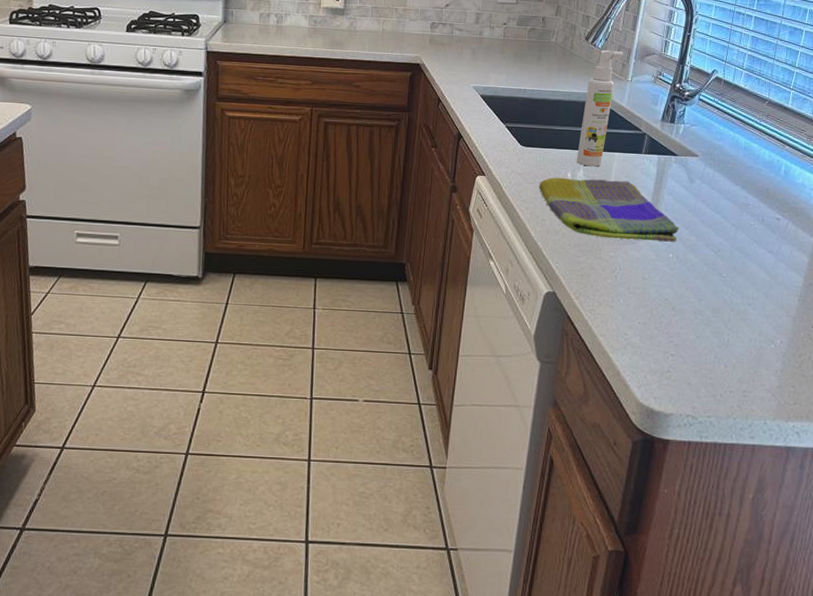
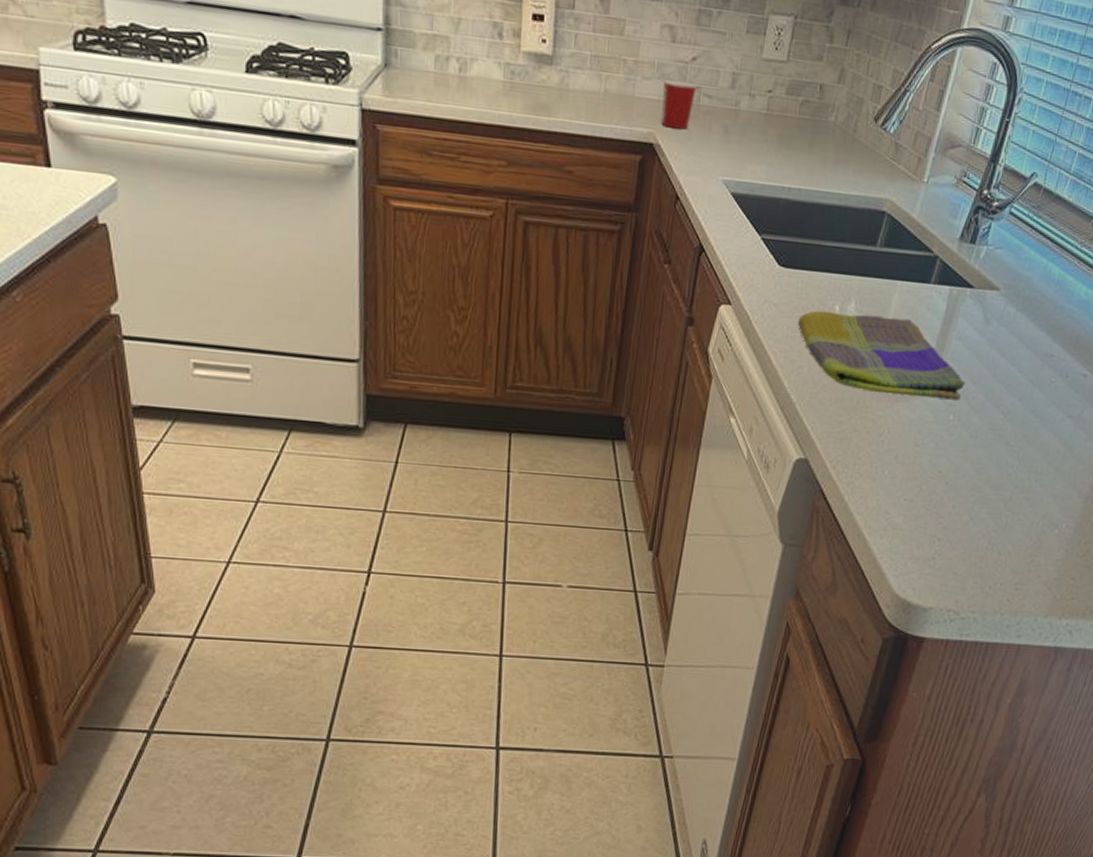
mug: none [425,20,450,53] -> present [661,80,697,130]
spray bottle: present [576,49,624,167] -> none [847,136,922,299]

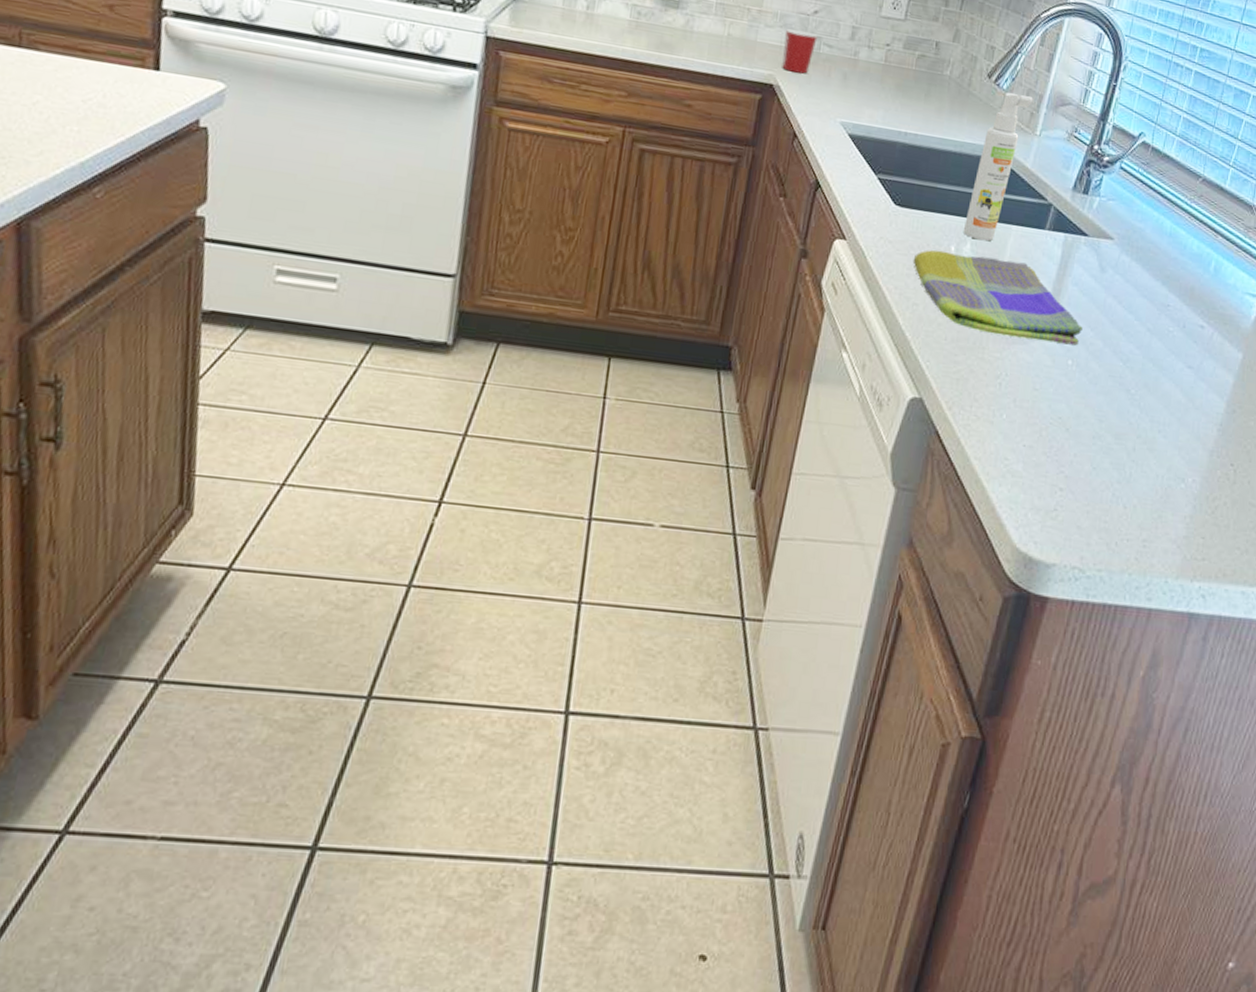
spray bottle: none [847,136,922,299] -> present [963,92,1034,241]

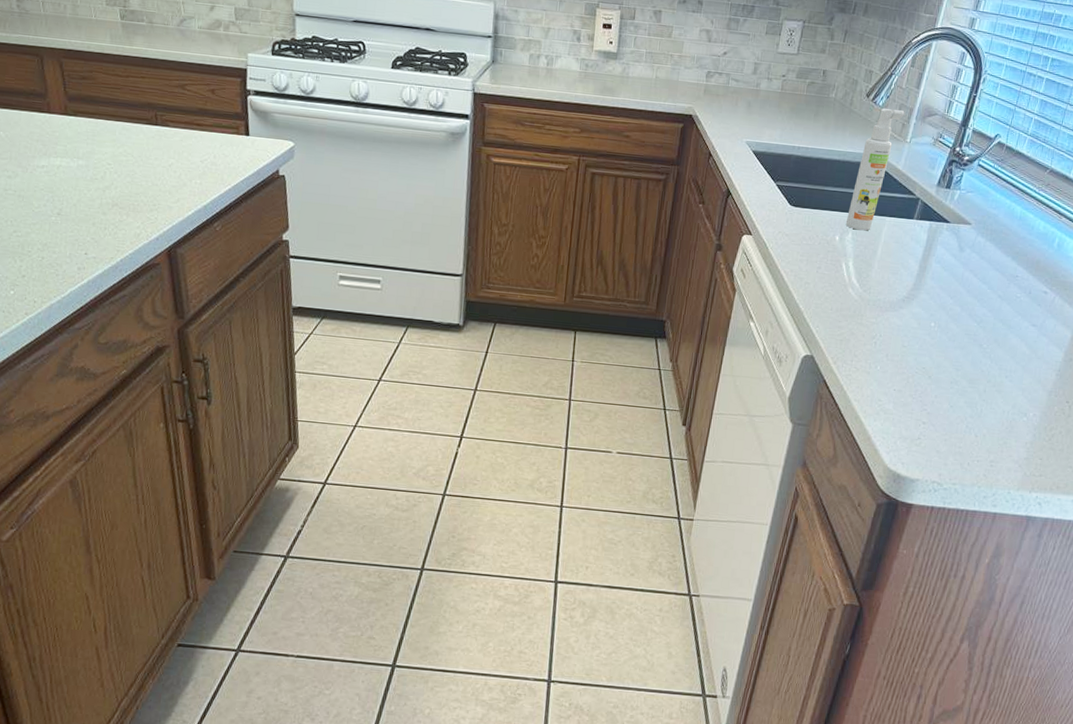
mug: present [782,29,818,74] -> none [699,69,727,105]
dish towel: present [913,249,1083,346] -> none [805,239,944,311]

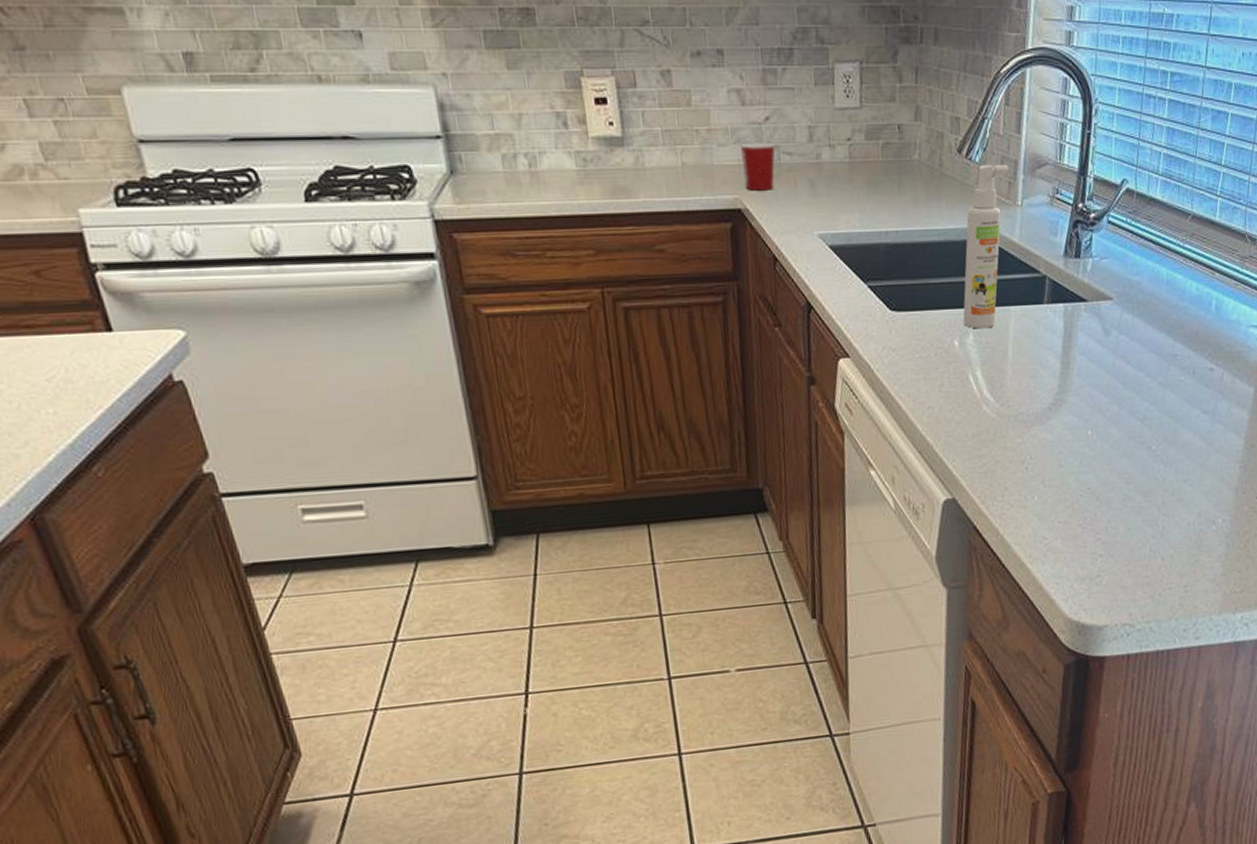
mug: none [699,69,727,105] -> present [740,142,776,191]

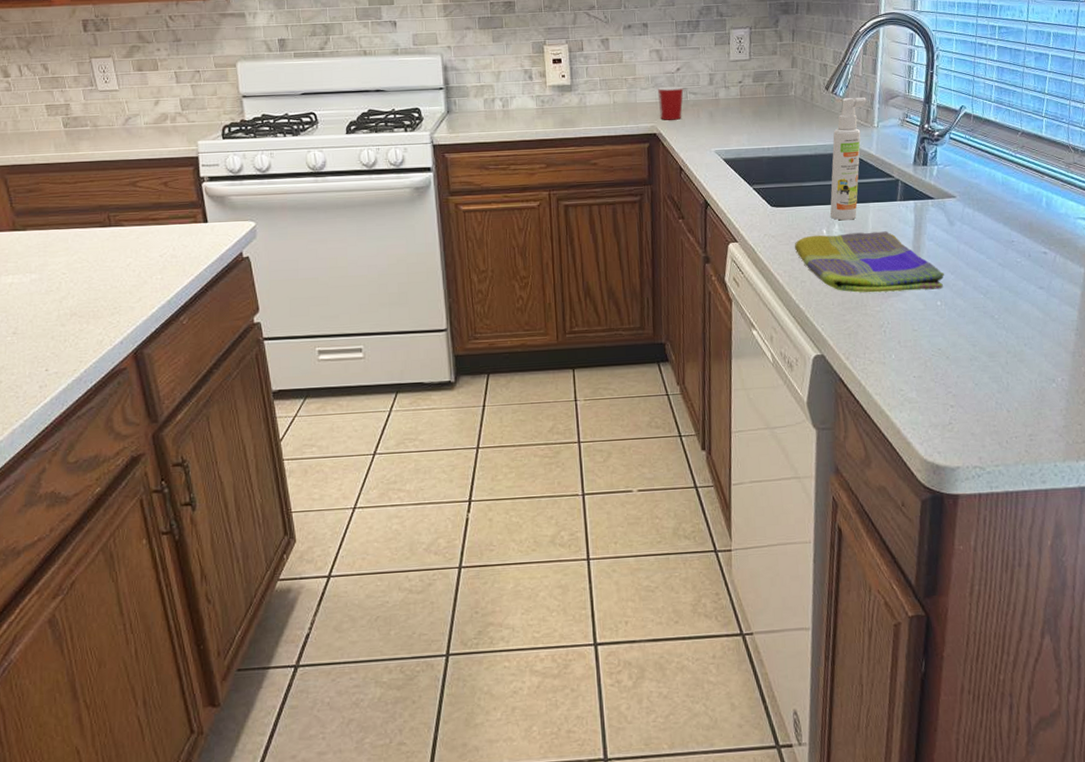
dish towel: none [919,342,1097,421] -> present [794,231,944,293]

